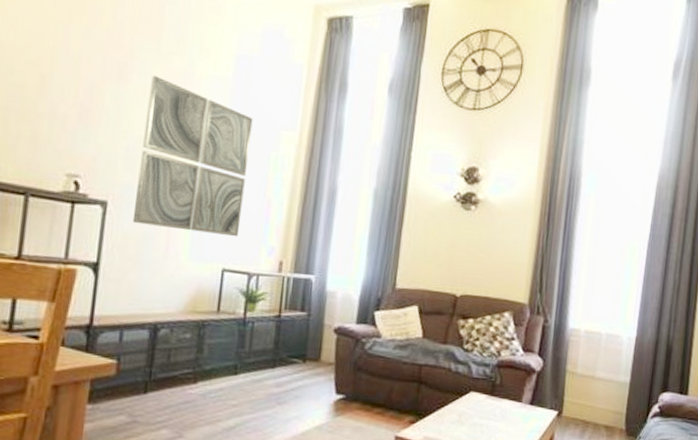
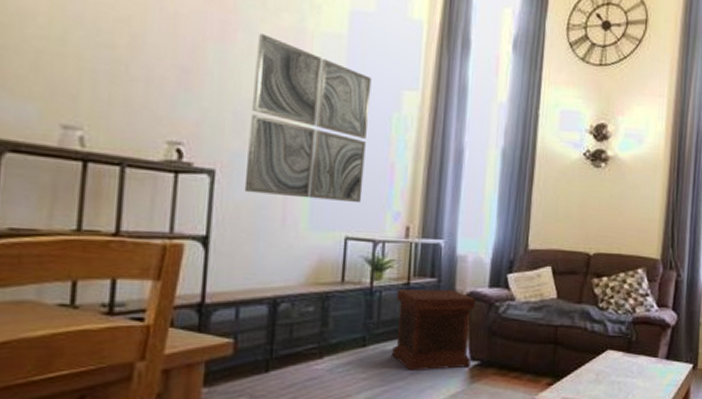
side table: none [261,321,344,401] -> present [392,289,476,372]

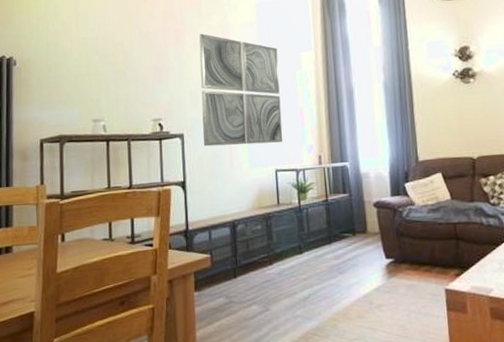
side table: present [392,289,476,372] -> none [319,201,386,271]

